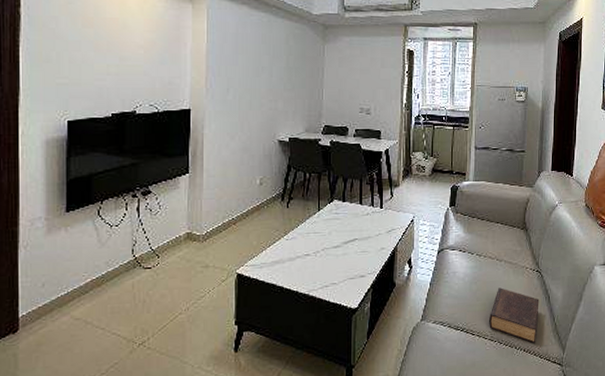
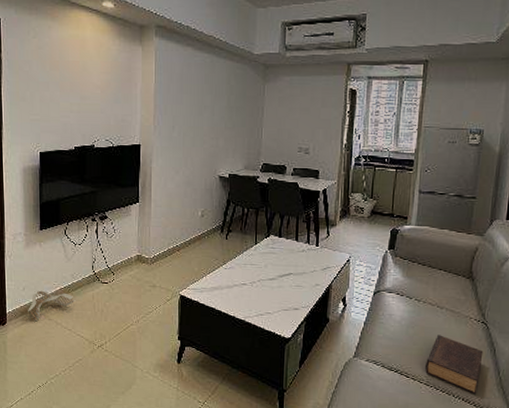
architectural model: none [48,284,111,324] -> present [28,290,76,322]

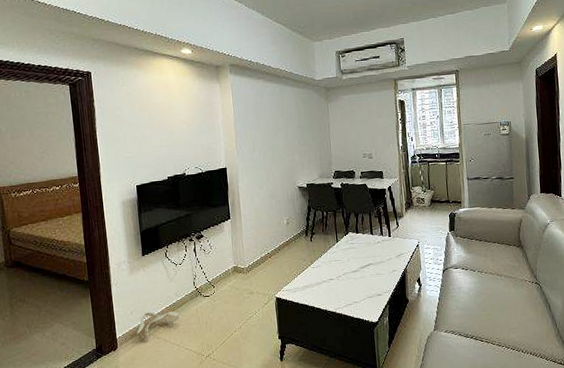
book: present [424,335,484,394] -> none [494,299,542,348]

